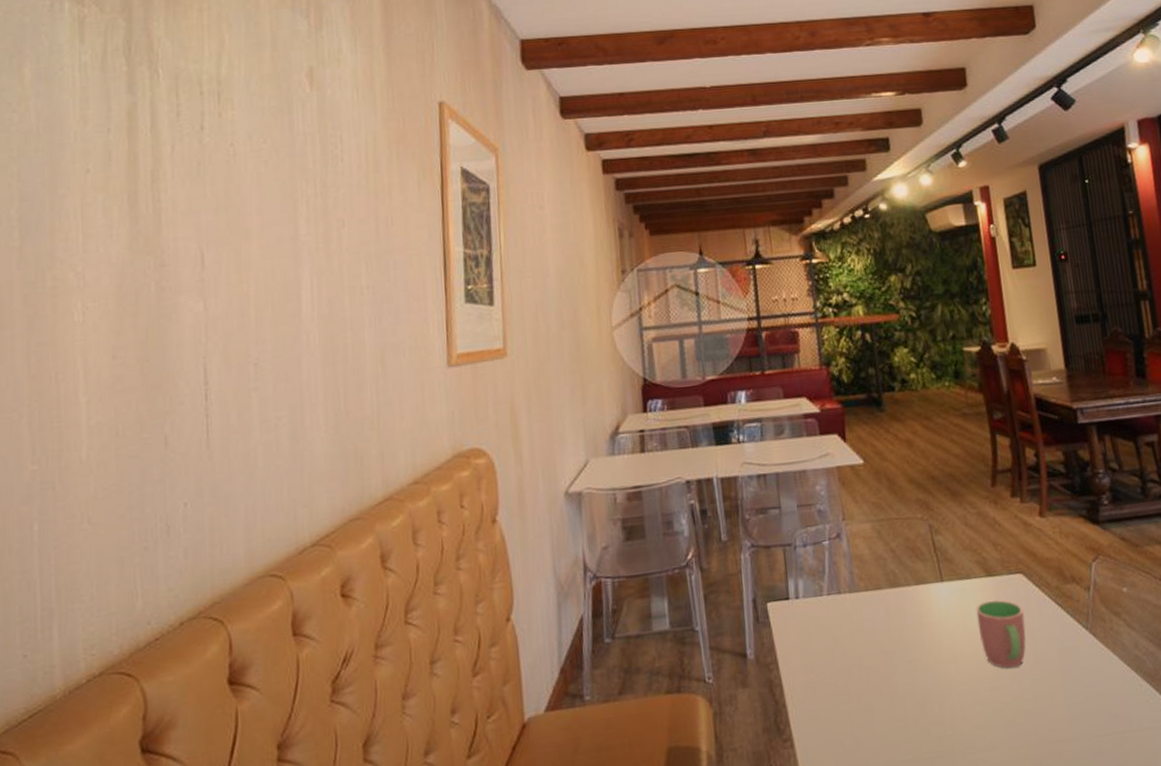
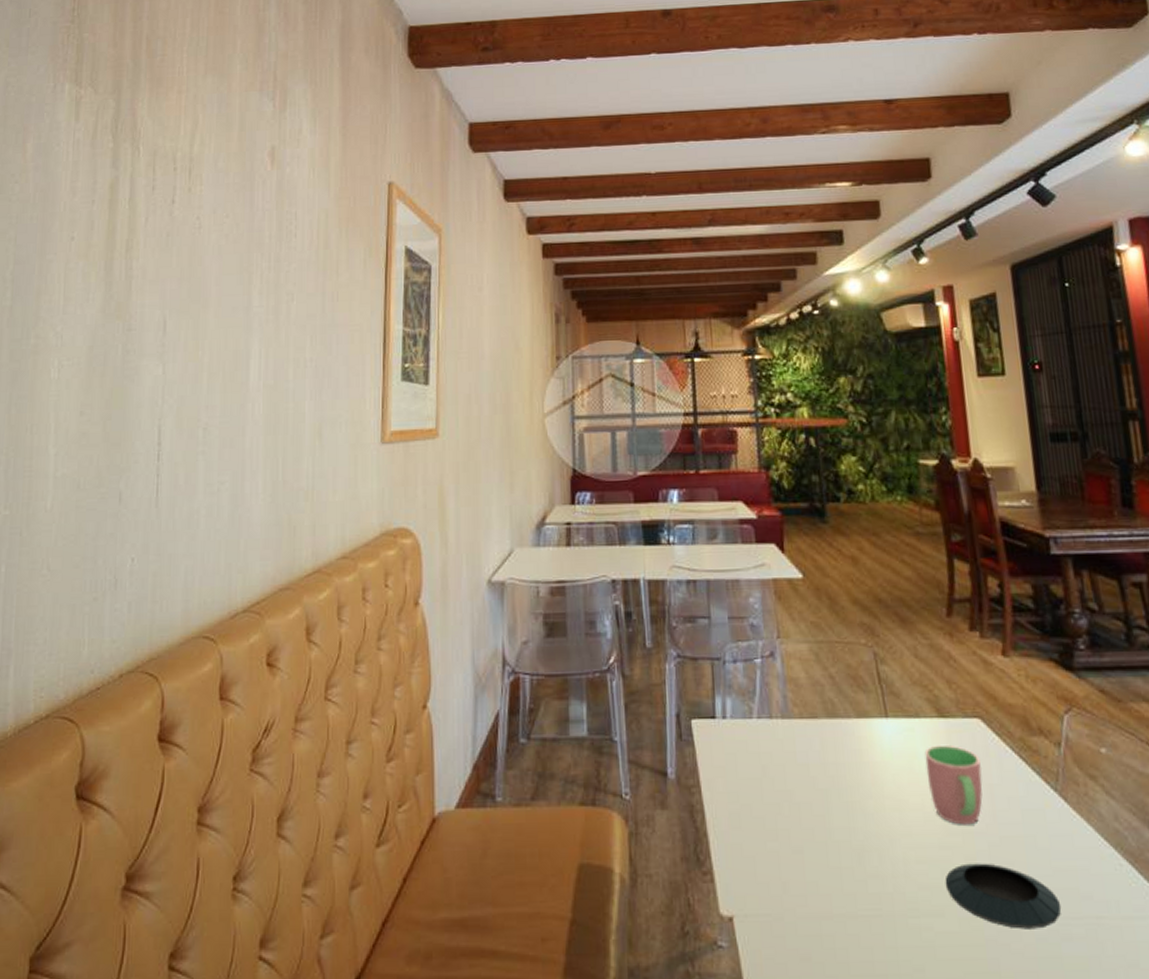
saucer: none [996,698,1094,752] -> present [945,863,1062,930]

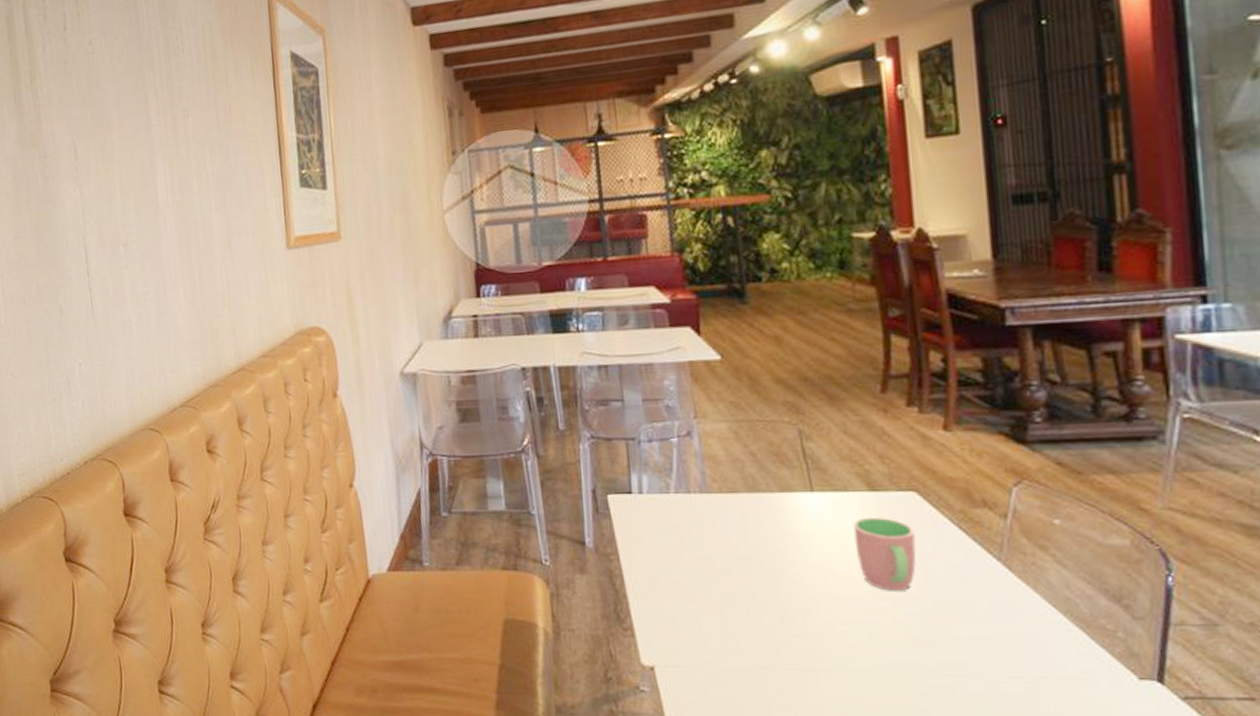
saucer: present [945,863,1062,930] -> none [872,625,1000,686]

